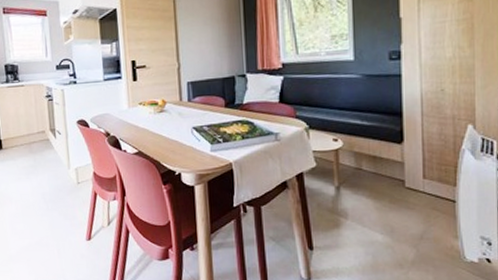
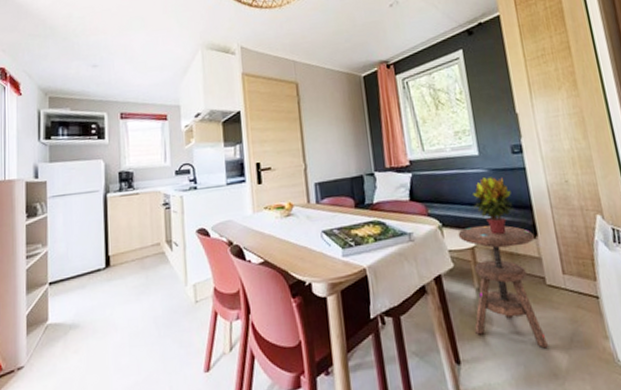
side table: none [323,129,401,243] -> present [458,225,549,349]
potted plant: none [342,82,385,139] -> present [472,176,516,235]

